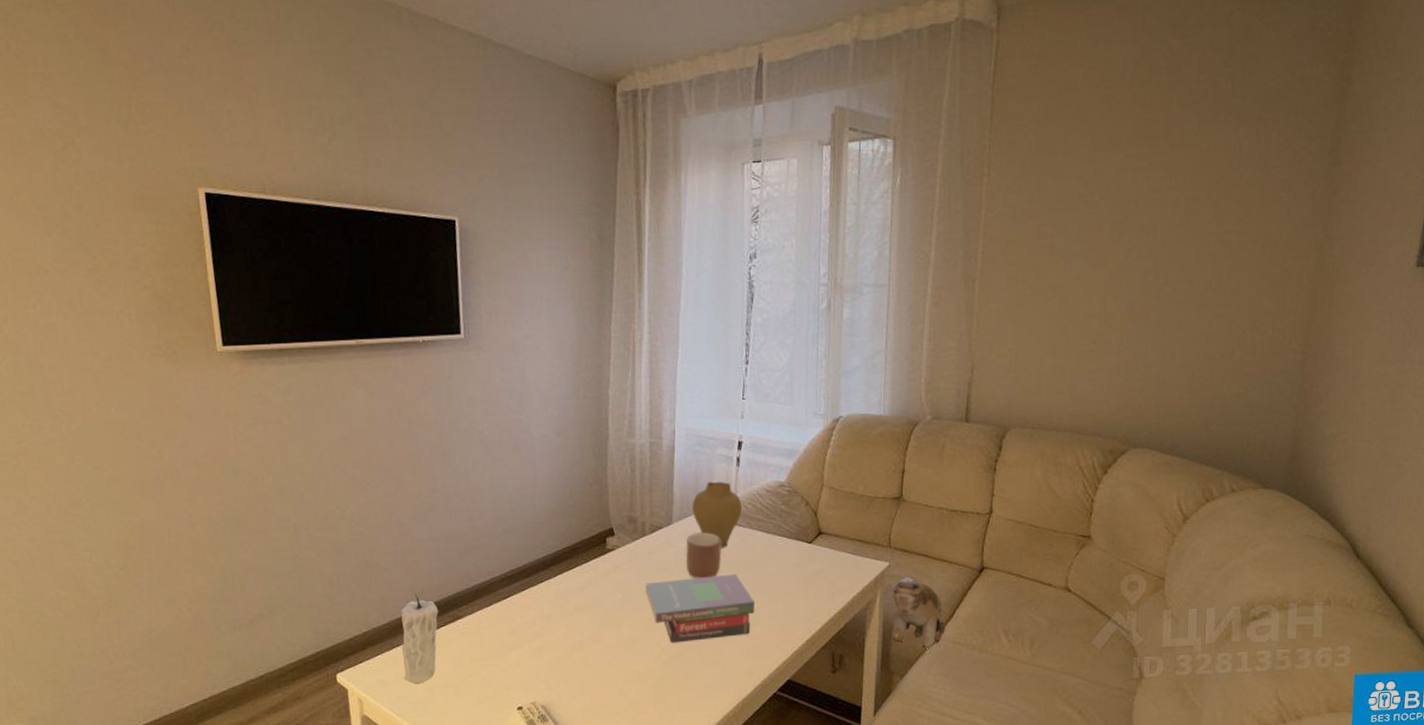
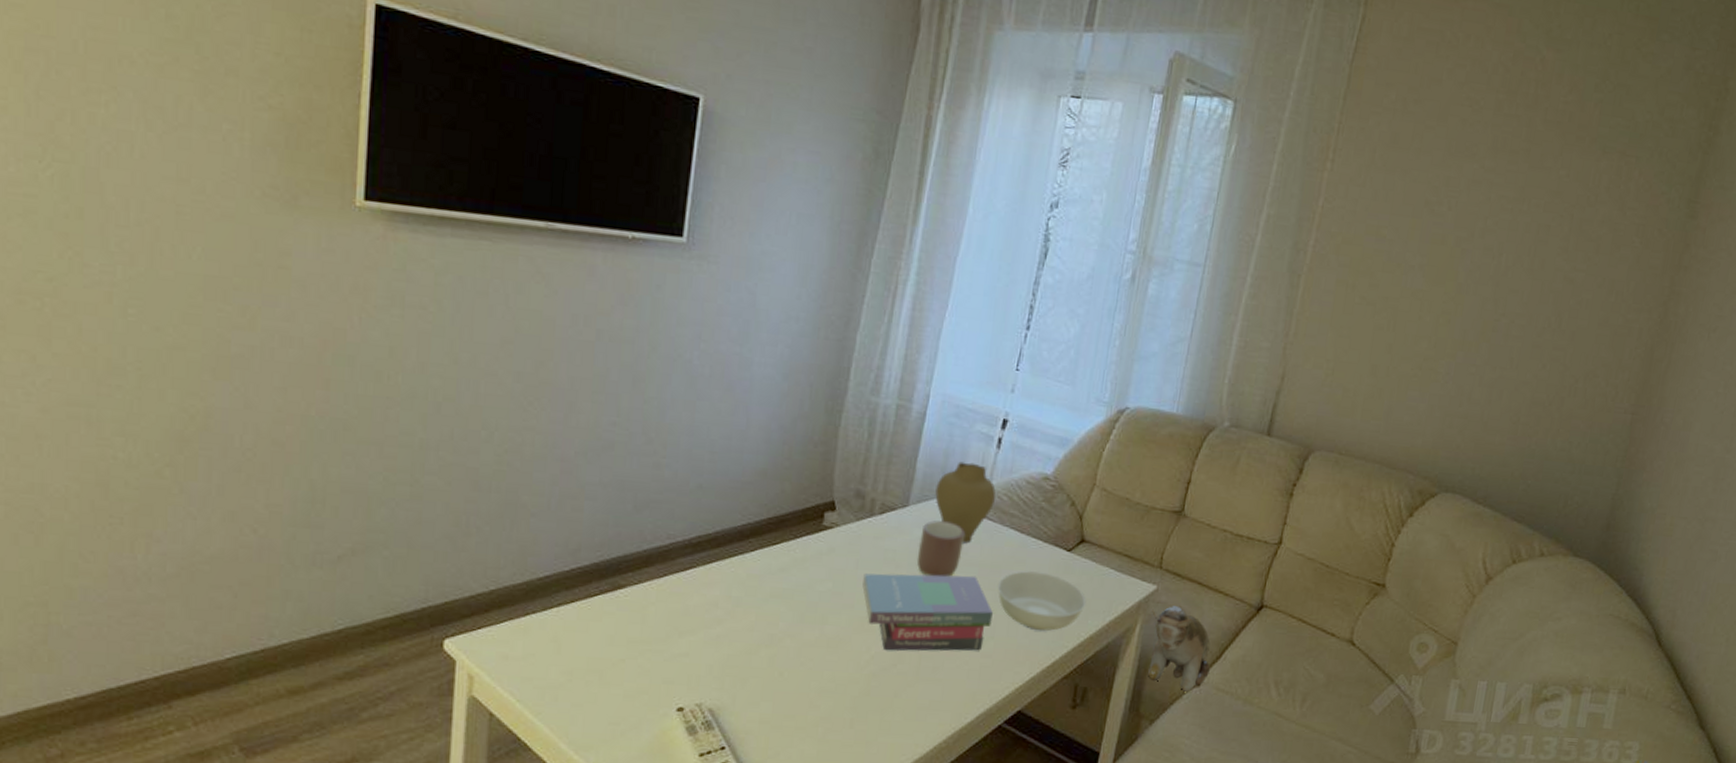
candle: present [401,594,439,685] -> none [535,550,596,665]
bowl: none [755,563,831,612] -> present [997,570,1087,631]

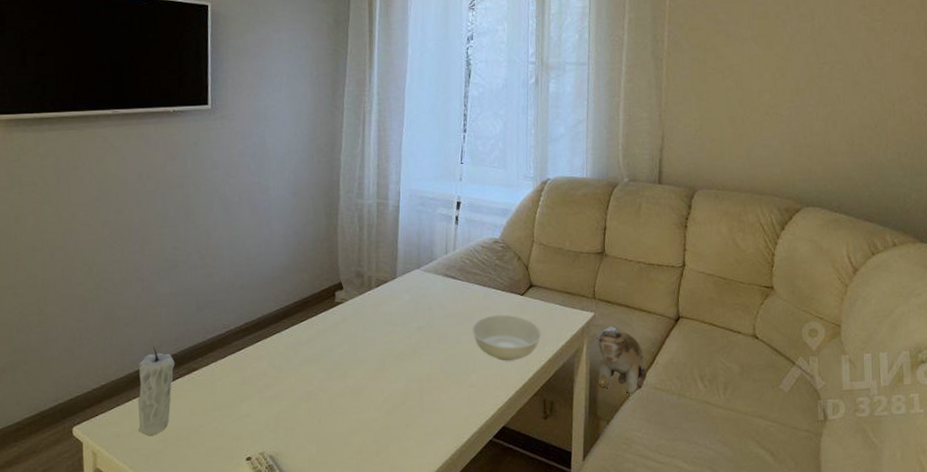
candle: none [535,550,596,665] -> present [137,347,175,437]
books: present [862,573,993,651] -> none [370,324,472,392]
mug: present [916,521,966,577] -> none [408,286,442,330]
vase: present [935,461,996,544] -> none [415,238,461,301]

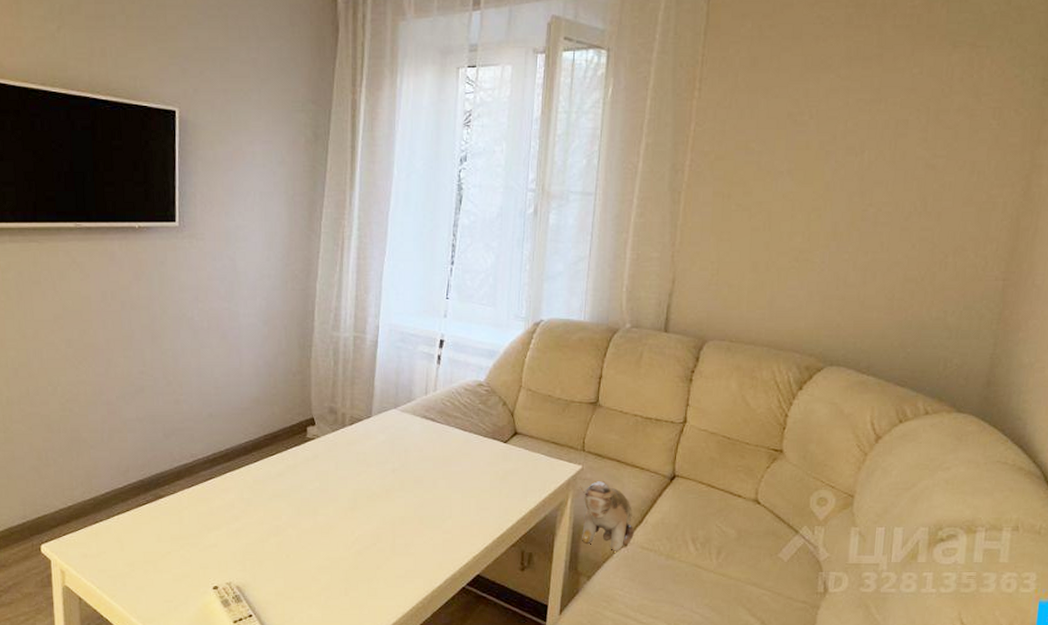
candle: present [137,347,175,437] -> none [104,471,142,559]
bowl: present [472,314,542,361] -> none [449,460,524,508]

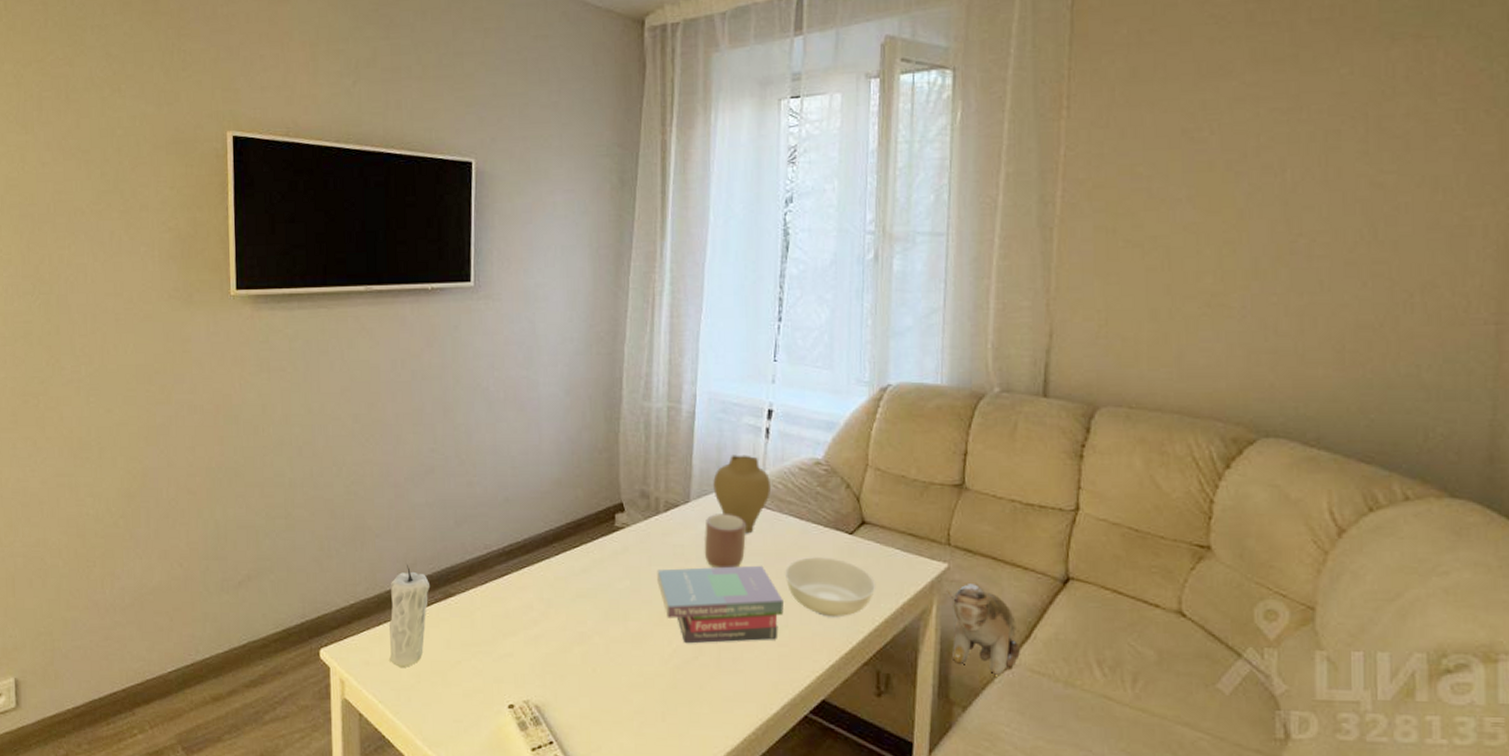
candle: none [104,471,142,559] -> present [388,564,431,668]
books: none [343,468,448,533] -> present [657,565,784,644]
mug: none [383,427,420,472] -> present [703,514,747,569]
vase: none [392,377,441,443] -> present [713,455,772,534]
bowl: none [449,460,524,508] -> present [784,556,876,616]

